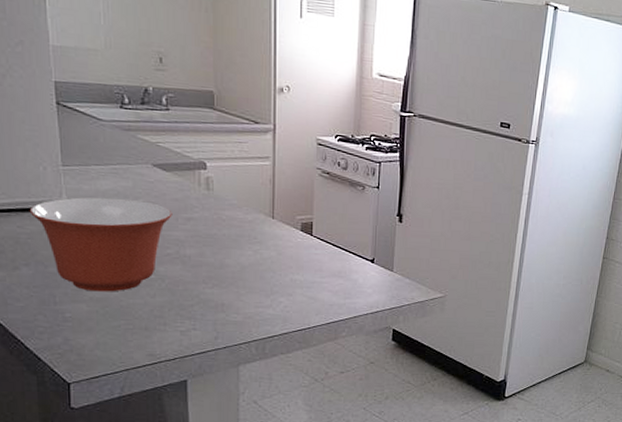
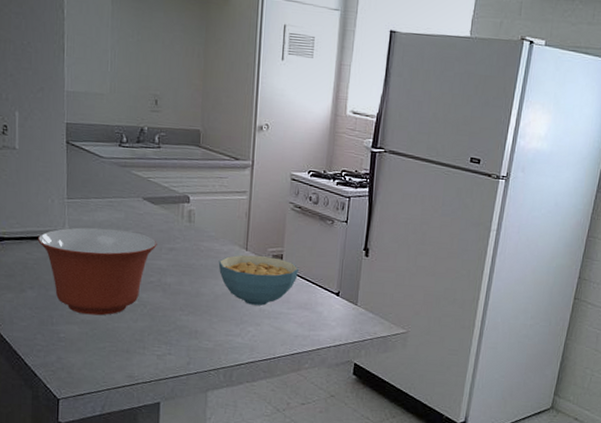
cereal bowl: none [243,223,330,275] -> present [218,254,298,306]

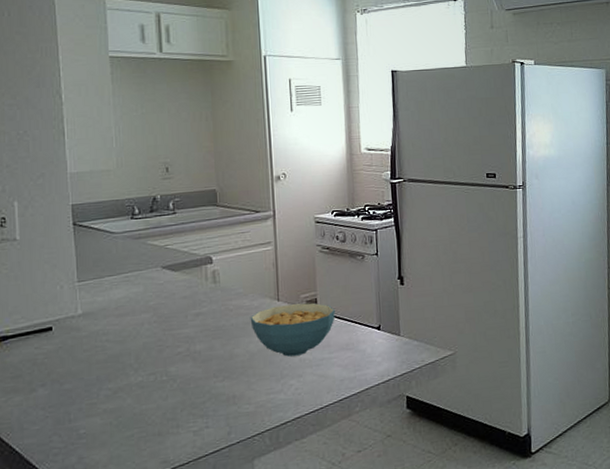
mixing bowl: present [37,227,157,316] -> none [46,303,182,403]

